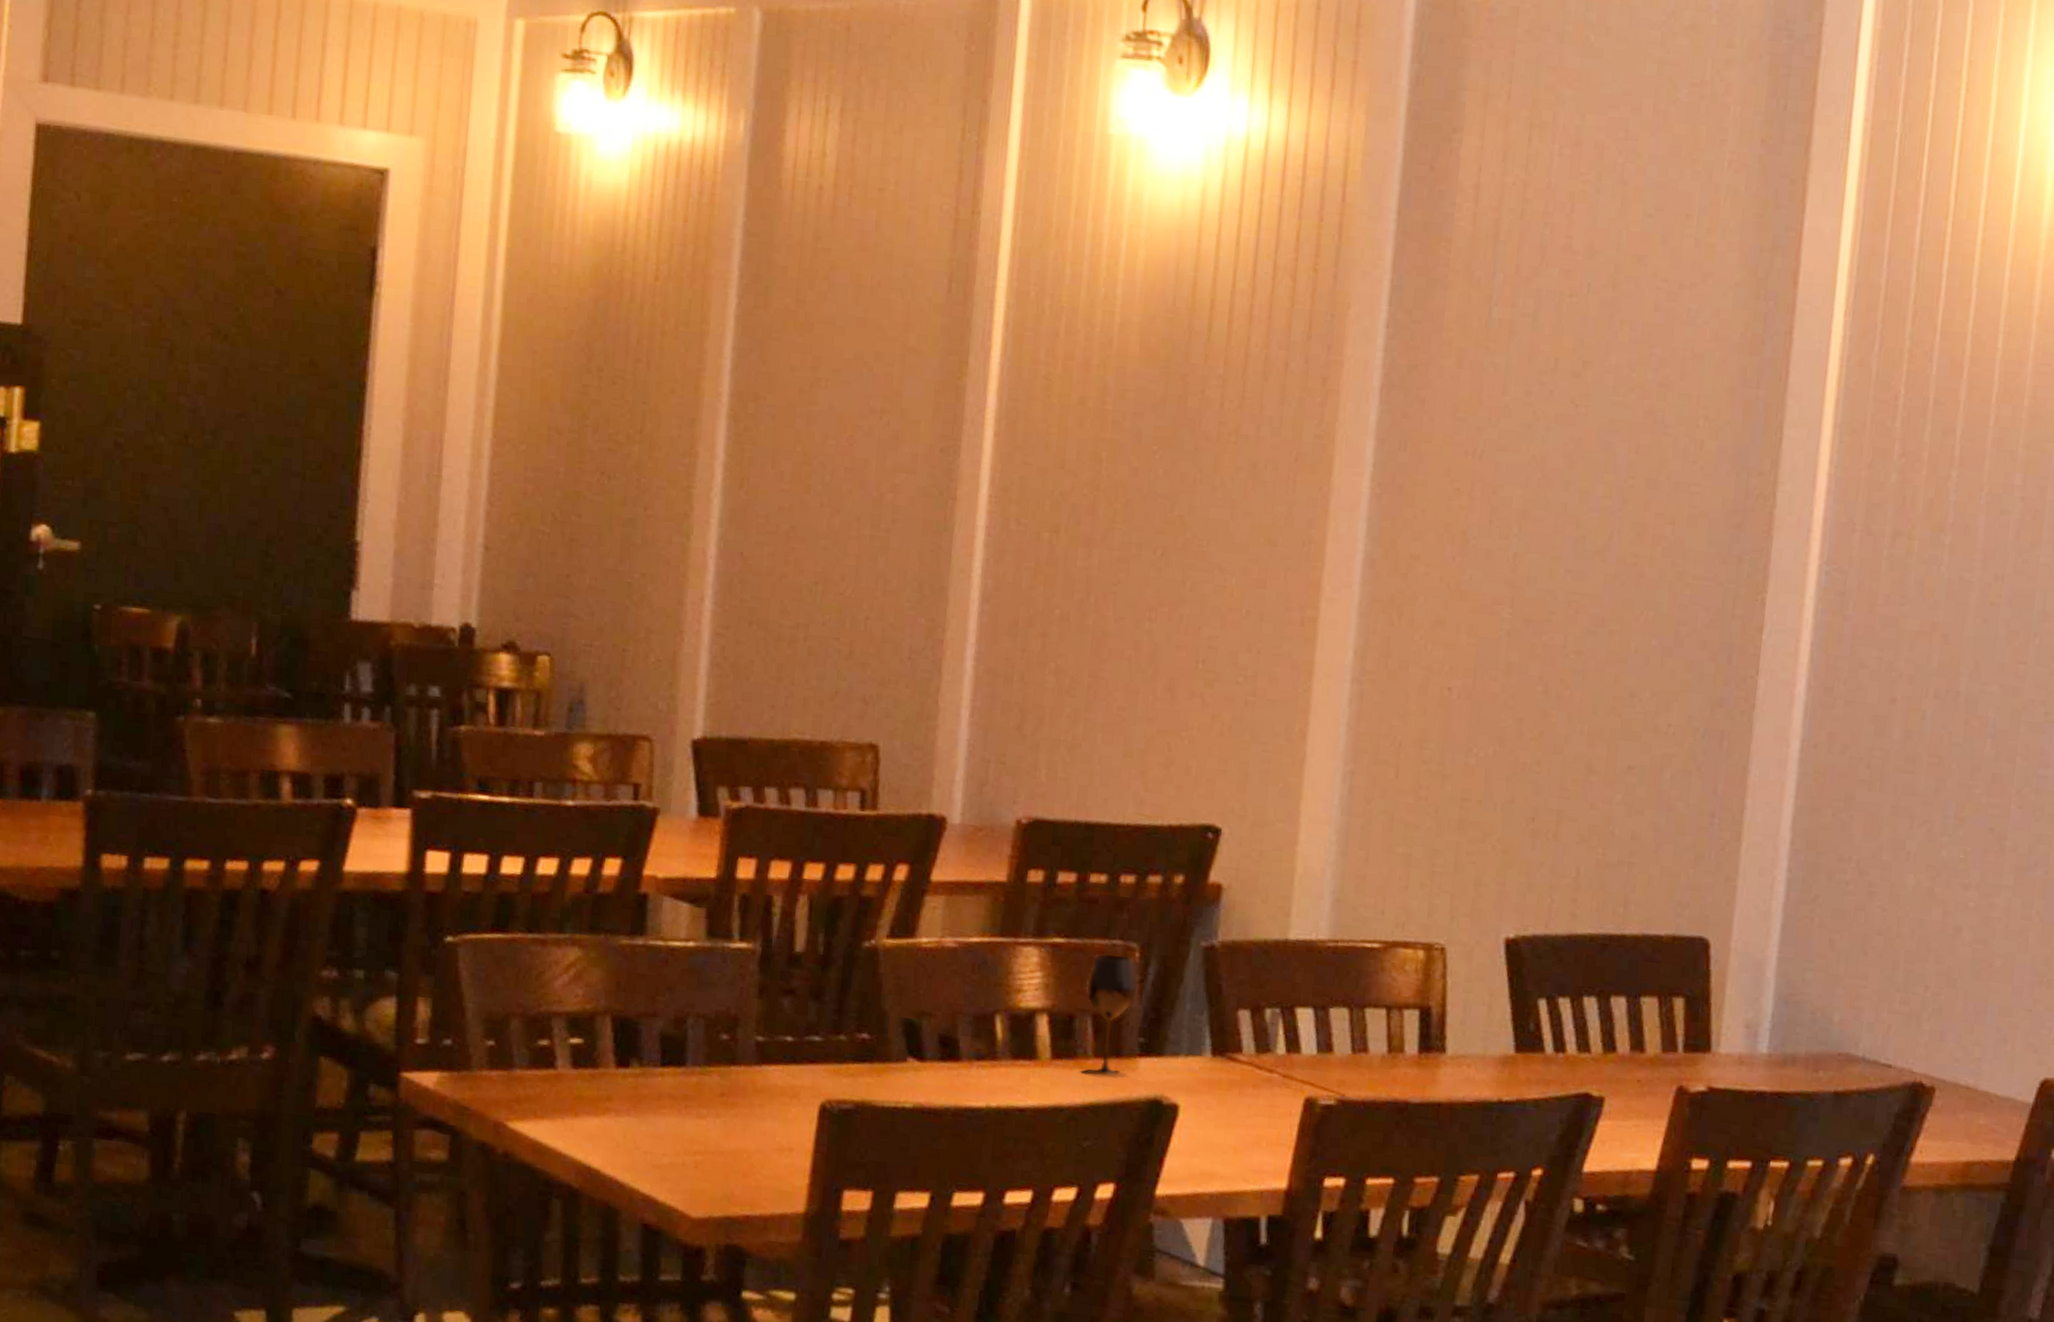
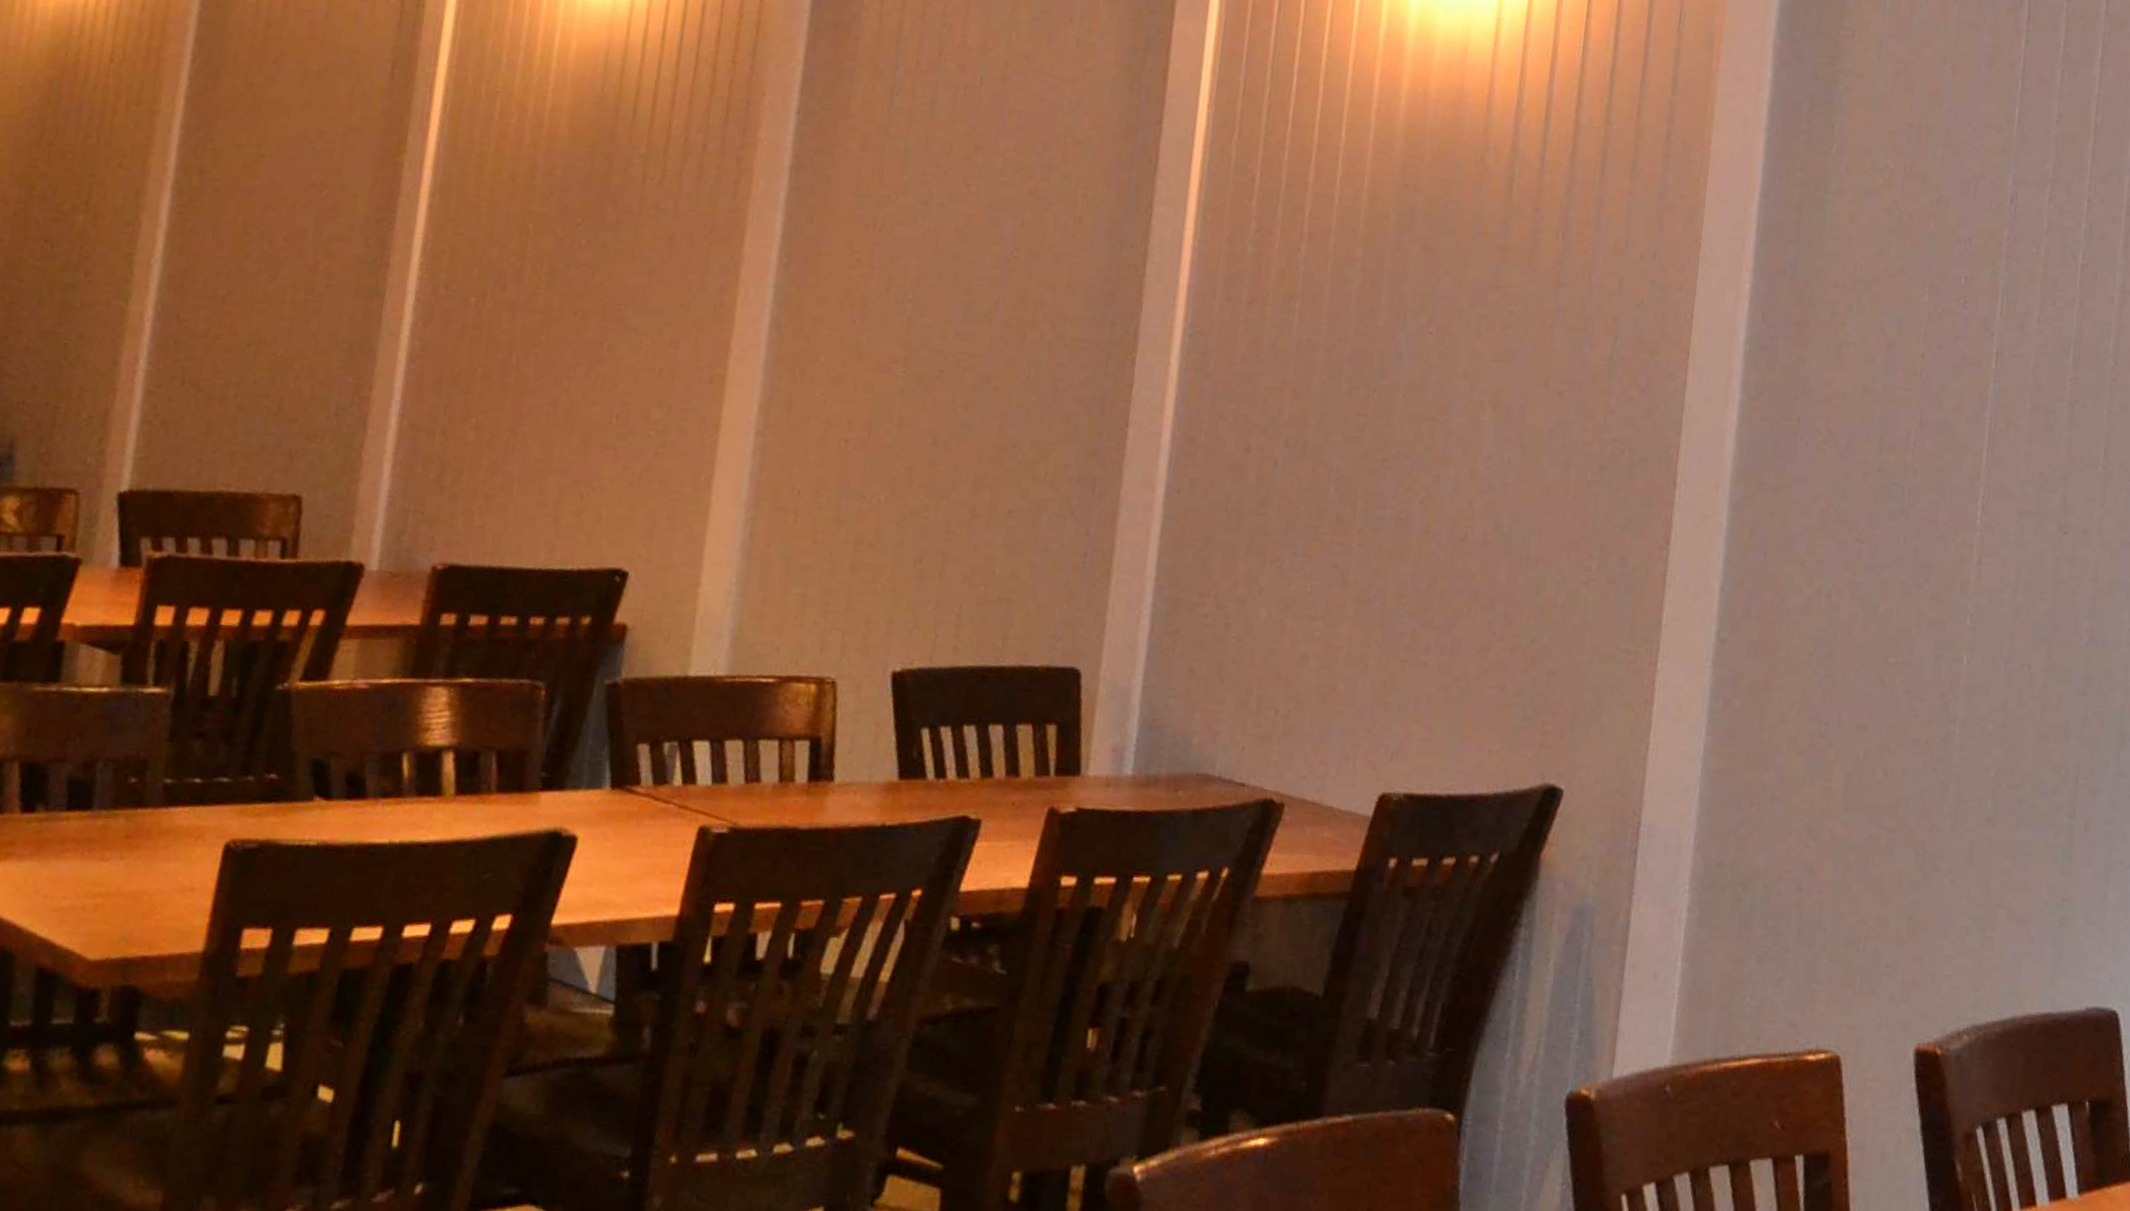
wineglass: present [1080,954,1137,1080] -> none [483,693,542,813]

